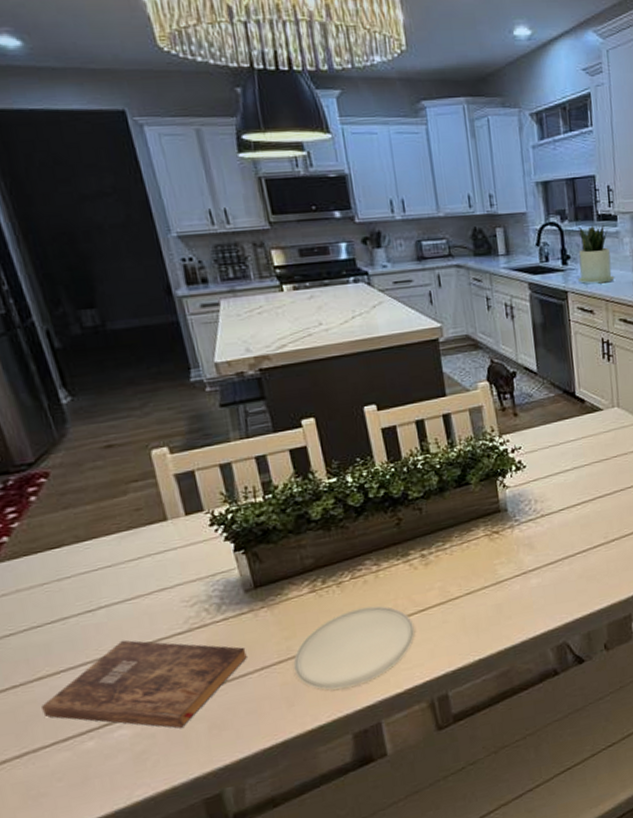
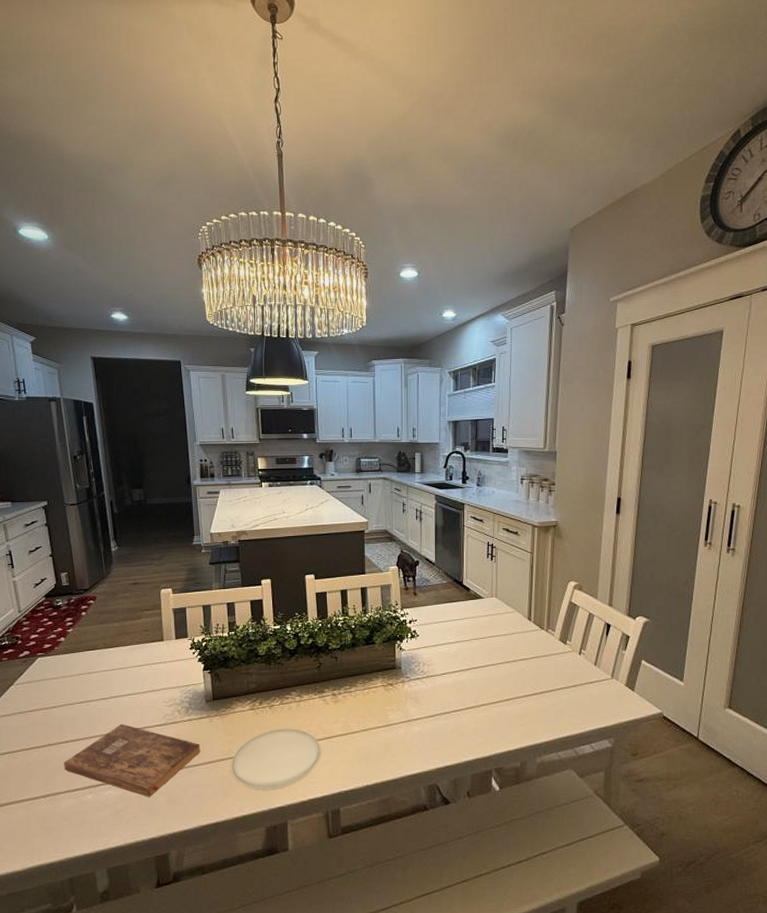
planter: present [577,225,615,285] -> none [473,455,502,500]

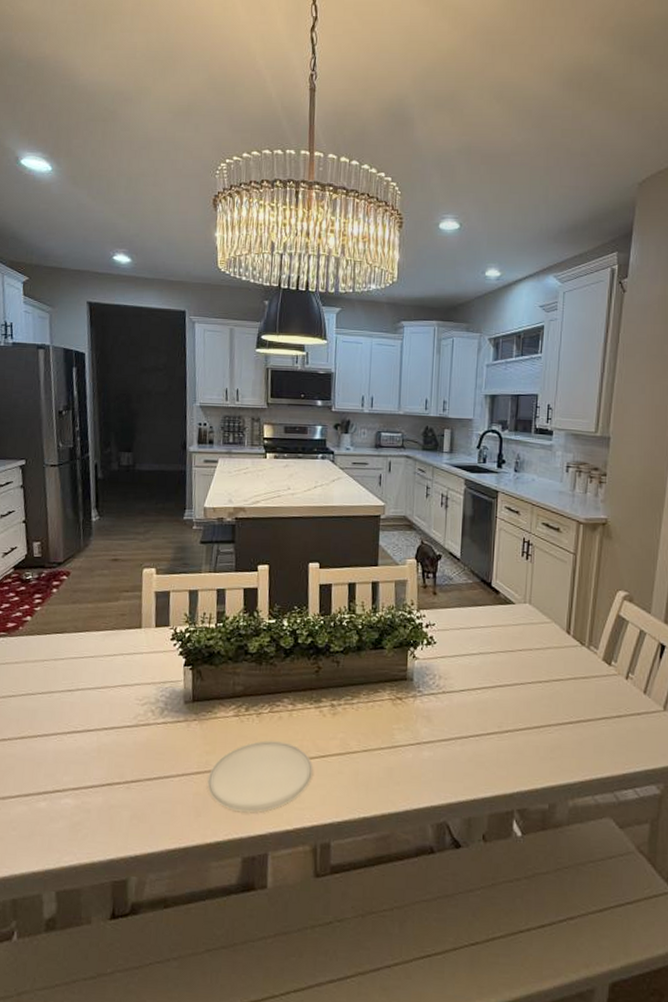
bible: present [64,723,200,797] -> none [17,721,174,810]

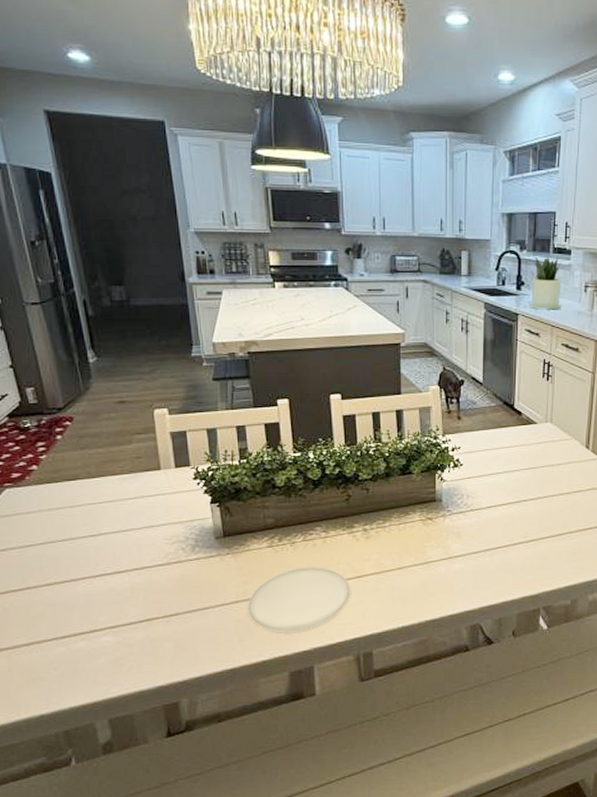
planter: none [509,436,544,489] -> present [528,256,563,310]

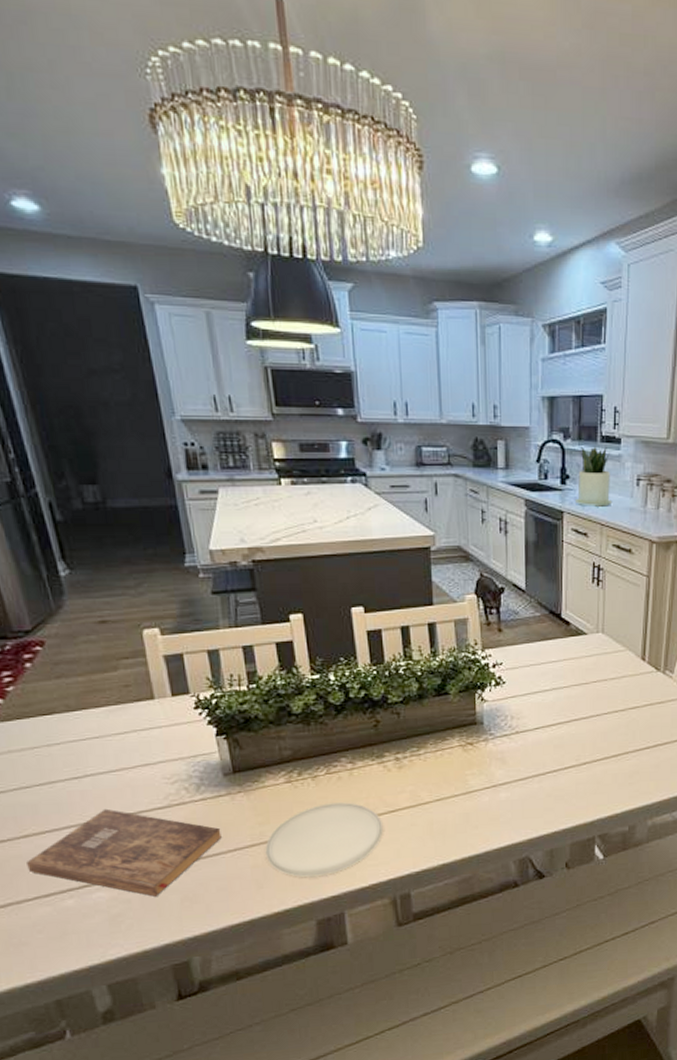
bible: none [48,563,211,643] -> present [27,808,222,897]

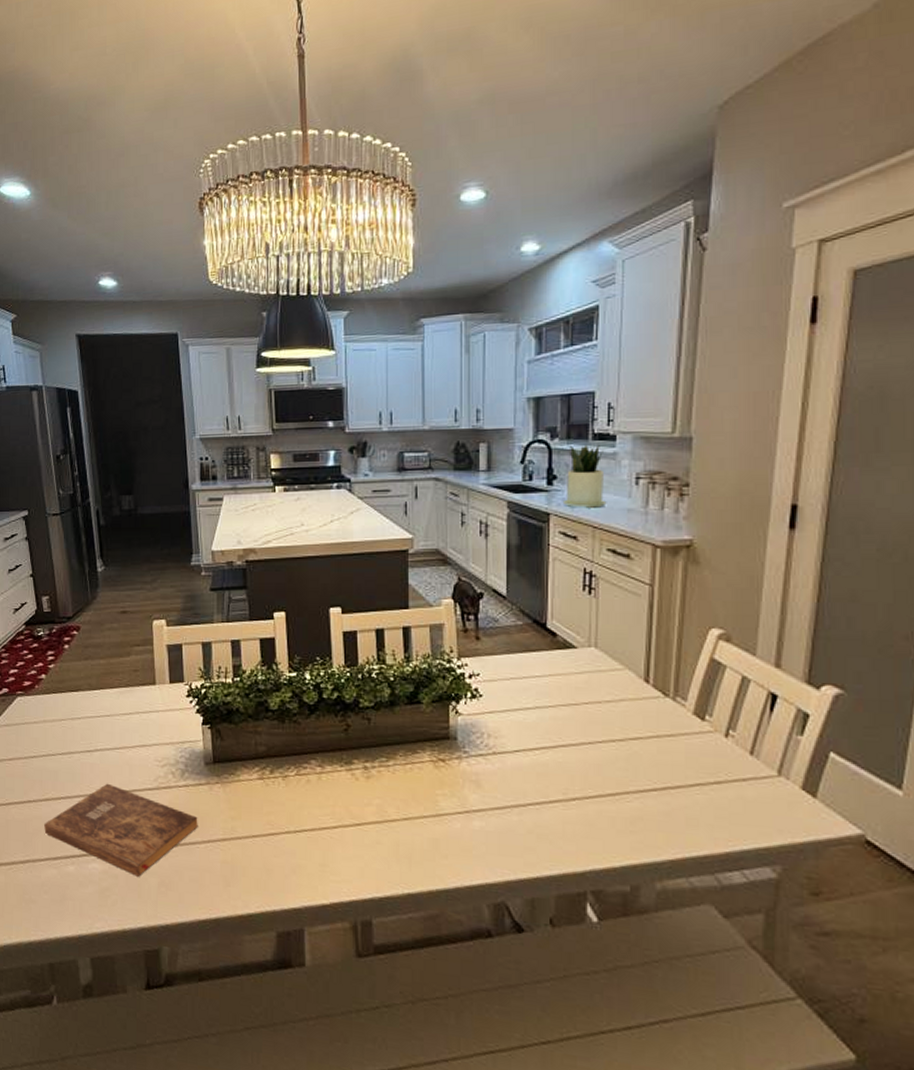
plate: present [265,802,384,878] -> none [235,806,348,885]

